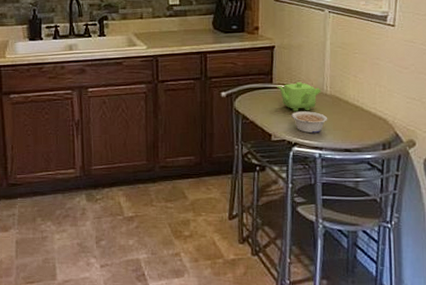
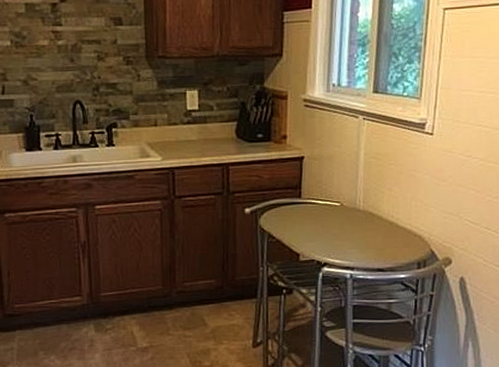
teapot: present [277,82,321,111] -> none [306,197,354,229]
legume: present [291,111,328,134] -> none [321,228,361,253]

